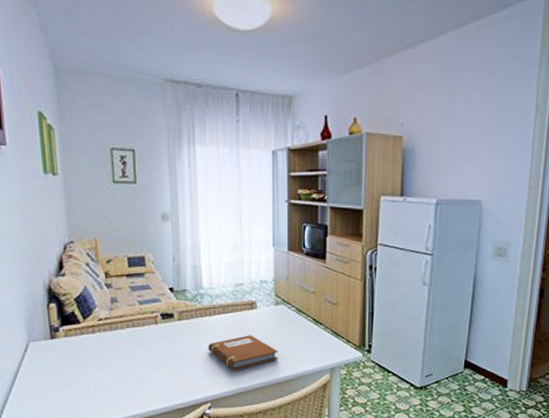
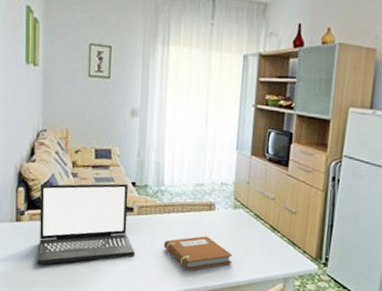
laptop: none [72,289,179,380] -> present [37,183,135,265]

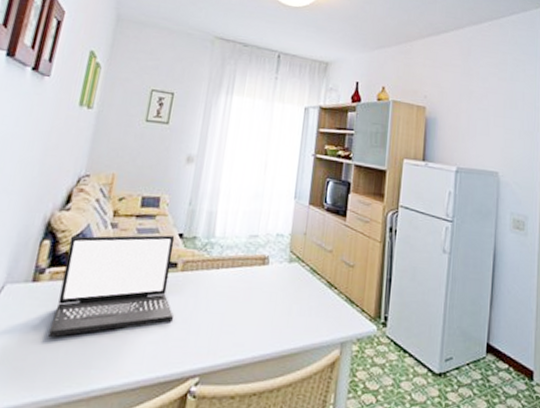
notebook: present [163,236,233,271] -> none [207,294,286,338]

